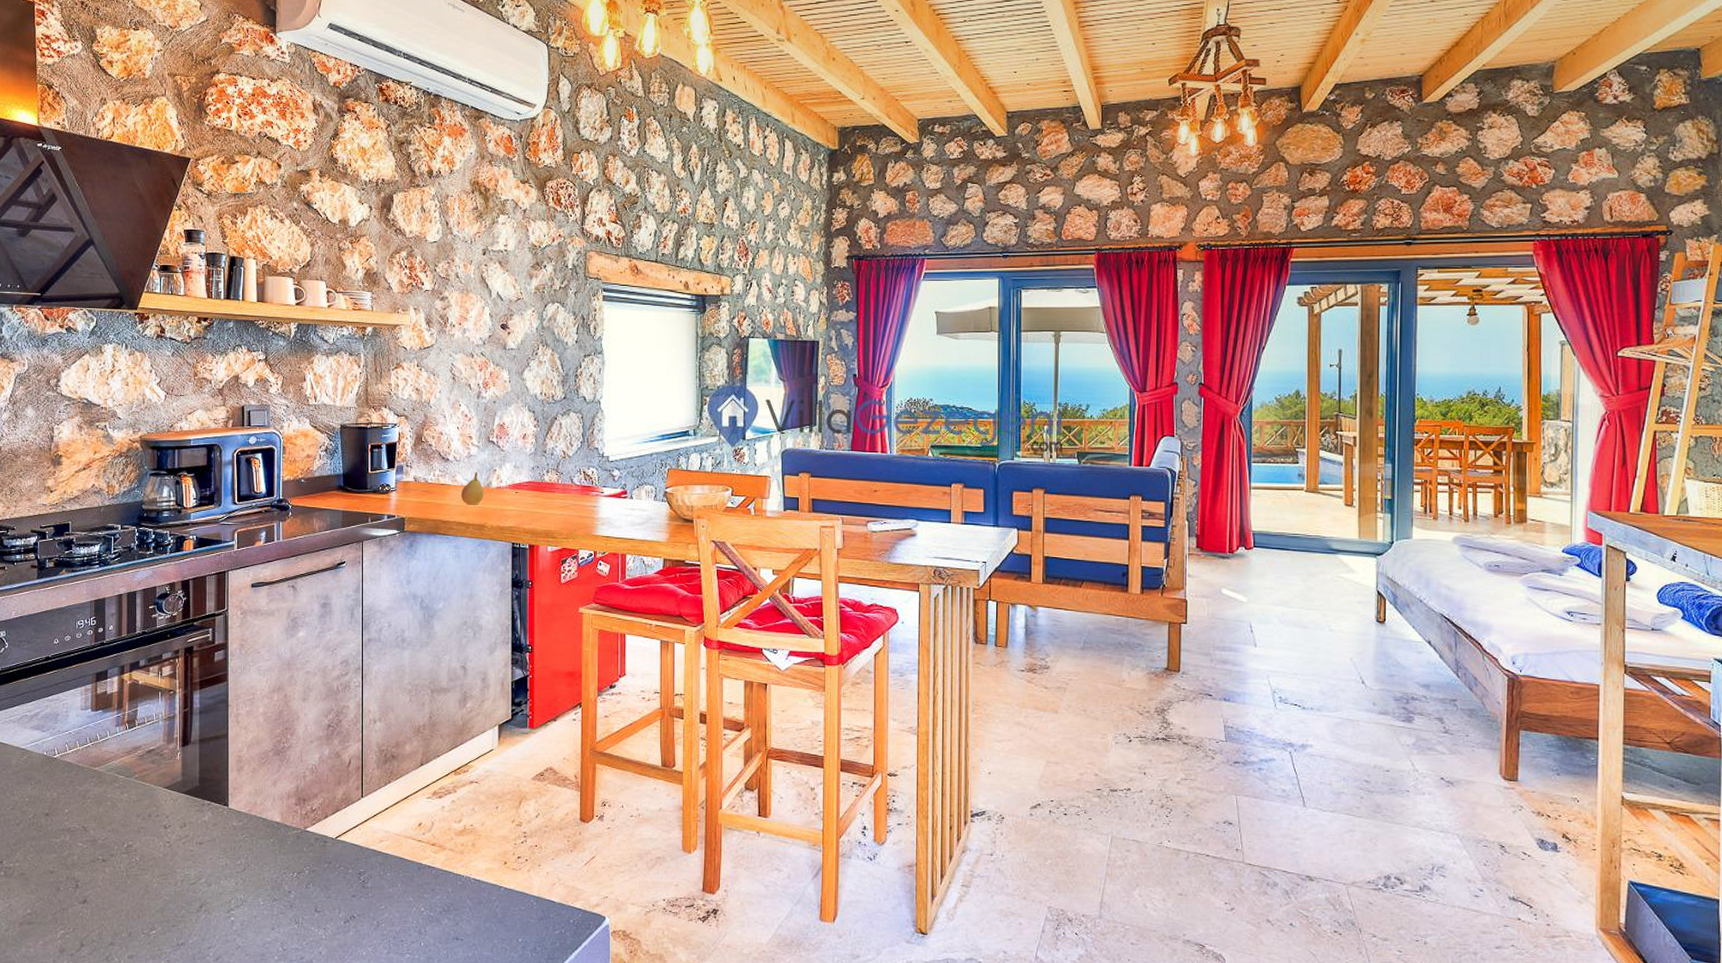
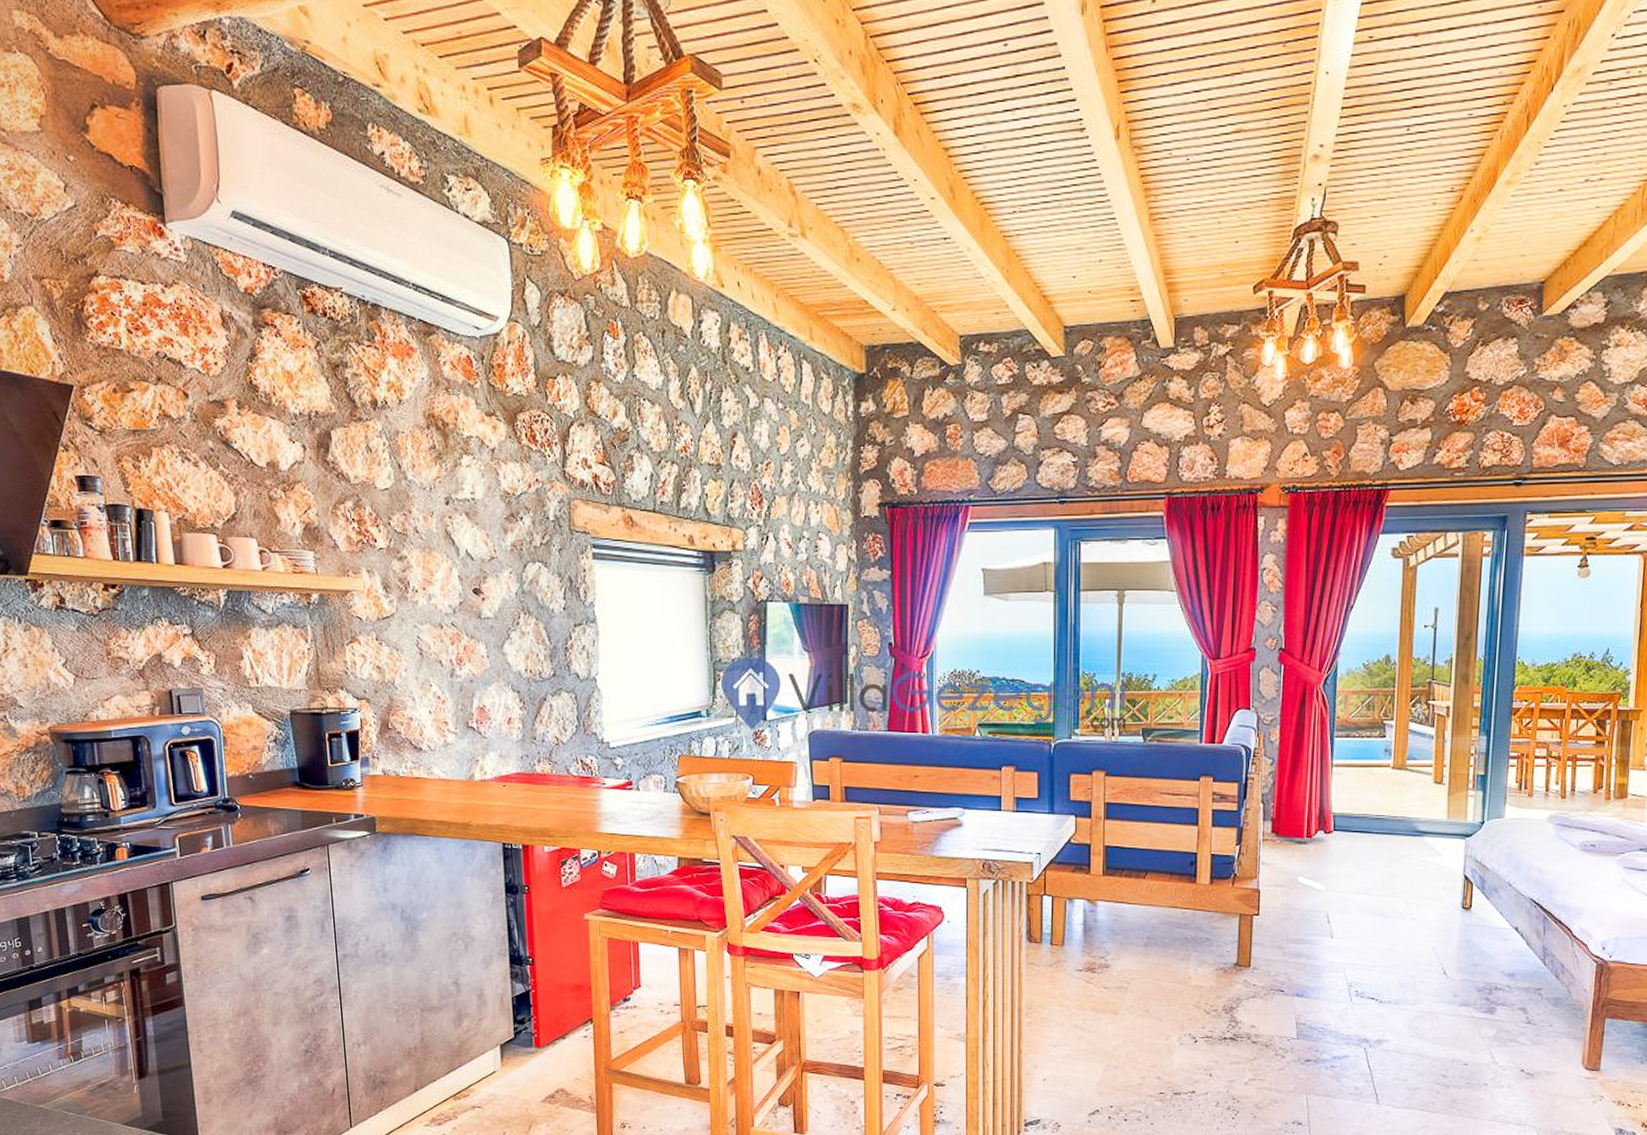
fruit: present [460,472,484,505] -> none [439,763,466,801]

